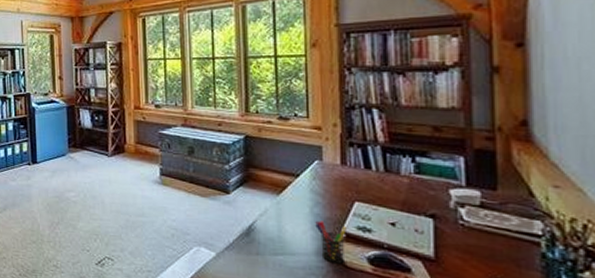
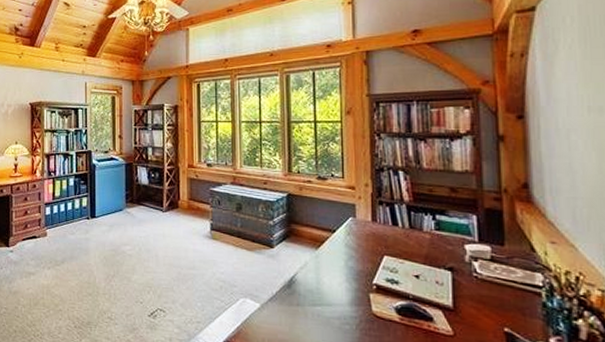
pen holder: present [315,220,347,264] -> none [349,273,377,314]

